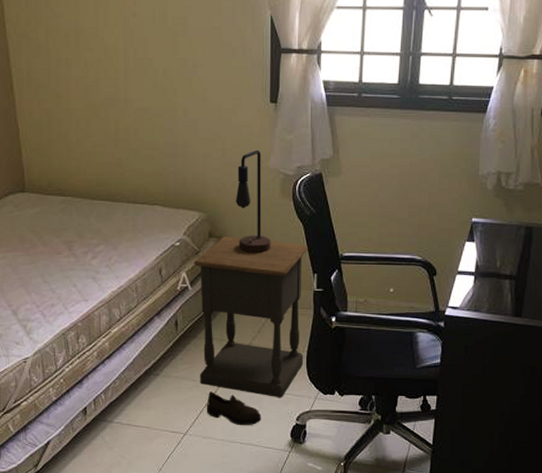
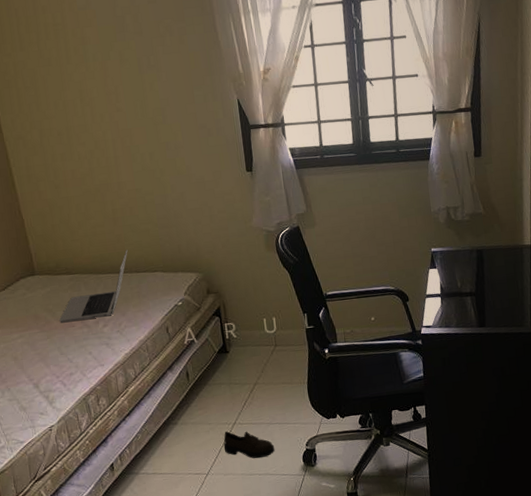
laptop: none [46,176,127,249] -> present [59,250,128,323]
nightstand: present [194,237,308,398] -> none [196,289,306,428]
table lamp: present [235,149,271,254] -> none [225,212,264,304]

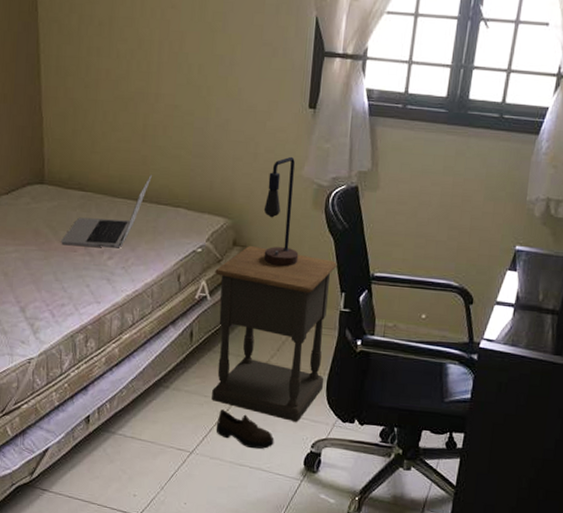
nightstand: none [196,289,306,428] -> present [212,246,337,422]
table lamp: none [225,212,264,304] -> present [263,156,299,267]

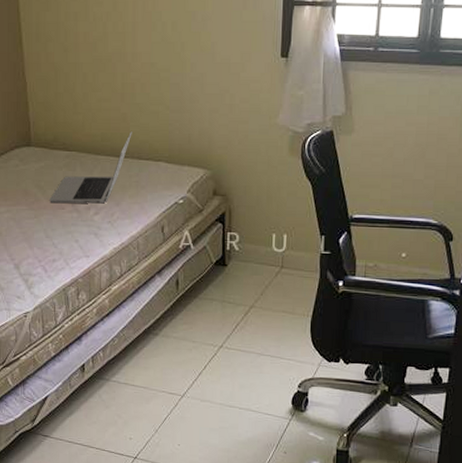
nightstand: present [212,246,337,422] -> none [197,195,316,363]
shoe: present [216,409,275,449] -> none [205,354,262,391]
table lamp: present [263,156,299,267] -> none [241,105,278,214]

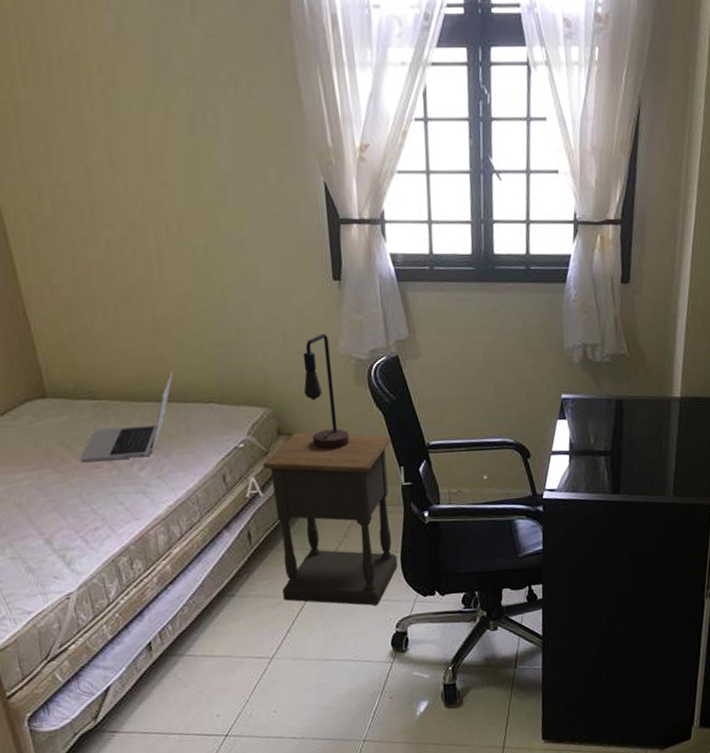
nightstand: none [197,195,316,363] -> present [263,432,398,606]
table lamp: none [241,105,278,214] -> present [303,333,350,450]

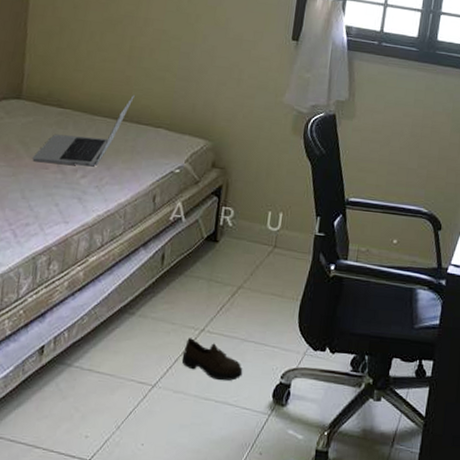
nightstand: present [263,432,398,606] -> none [179,168,314,351]
shoe: none [293,607,358,642] -> present [181,338,243,381]
table lamp: present [303,333,350,450] -> none [241,83,277,190]

